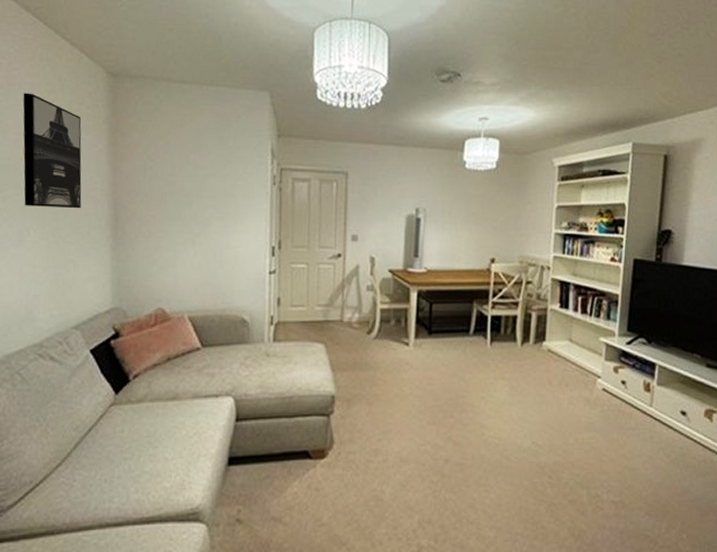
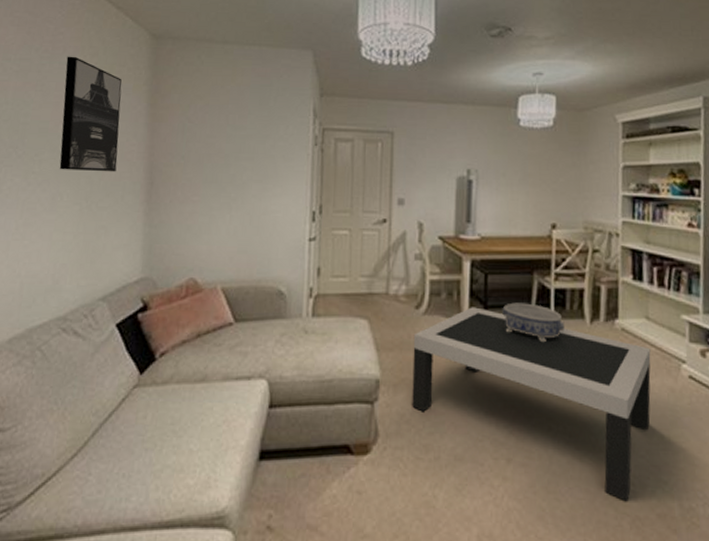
coffee table: none [363,332,572,491] -> present [412,307,651,502]
decorative bowl: none [444,328,499,362] -> present [502,302,565,343]

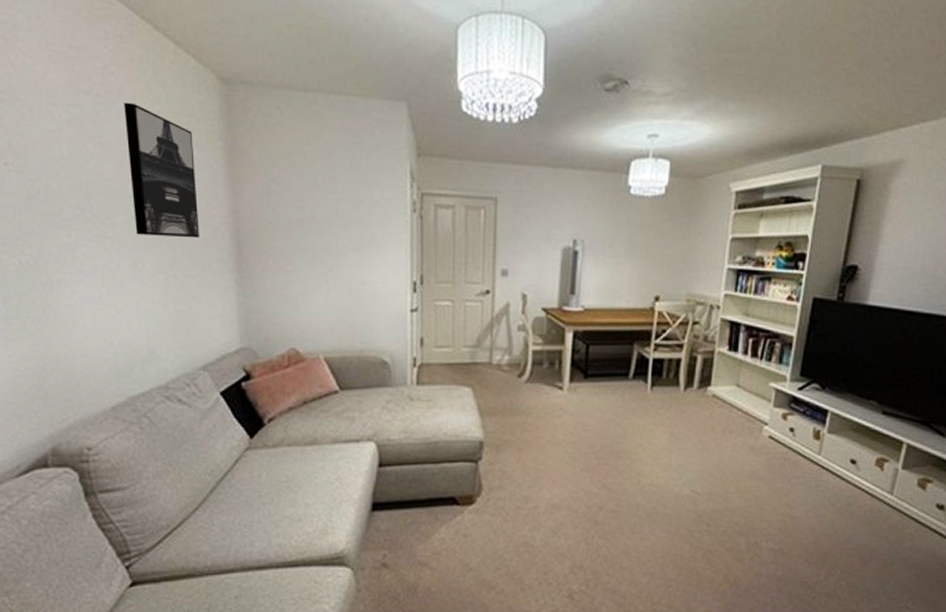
coffee table: present [412,307,651,502] -> none [513,375,737,539]
decorative bowl: present [502,302,565,343] -> none [601,371,660,408]

